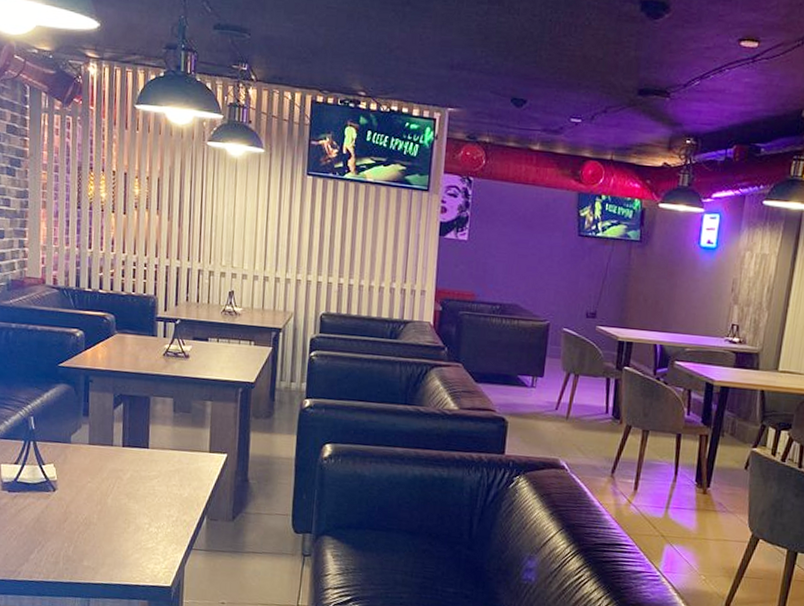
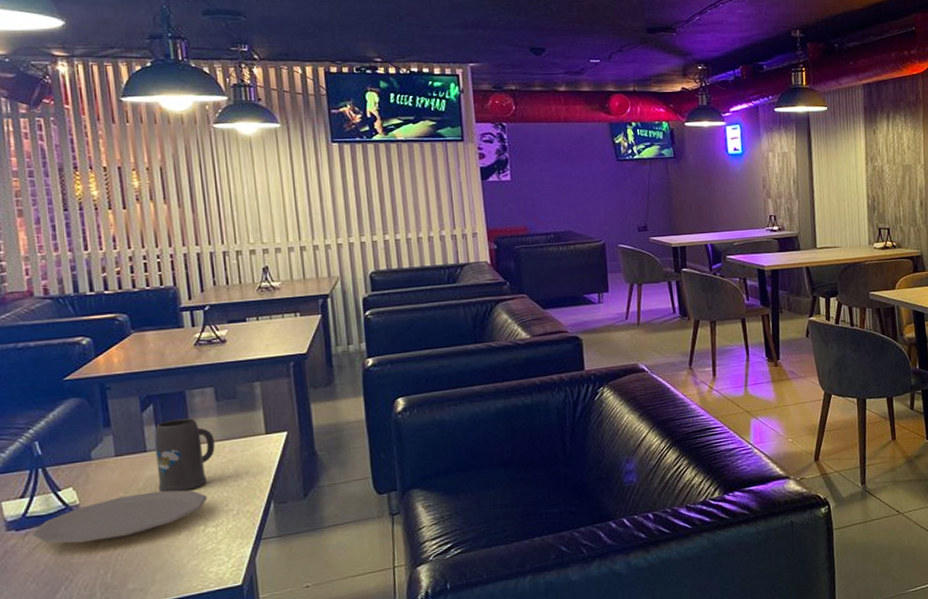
plate: none [20,481,155,519] -> present [33,490,208,544]
beer mug: none [118,421,167,490] -> present [154,417,215,493]

